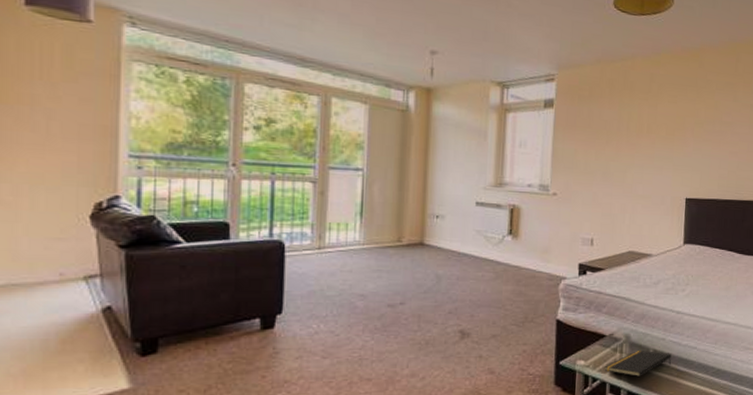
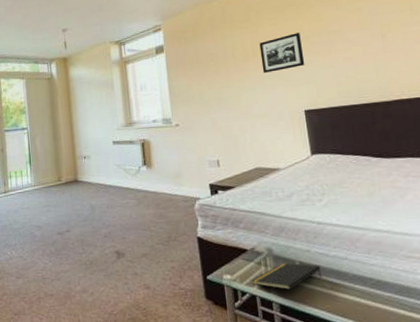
picture frame: none [653,116,696,153] -> present [259,33,305,73]

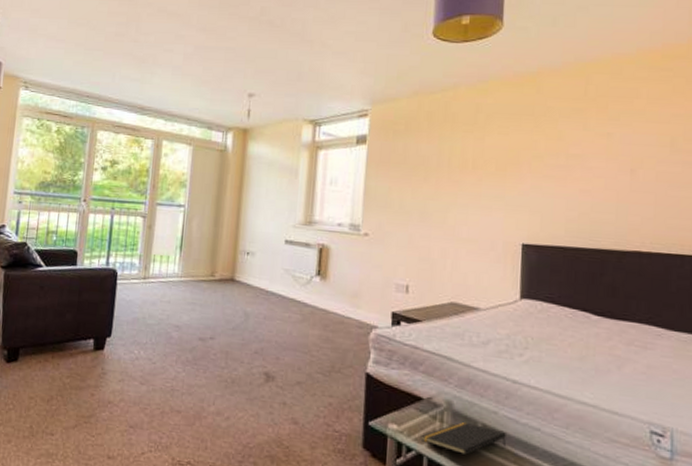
picture frame: present [259,33,305,73] -> none [480,149,534,191]

